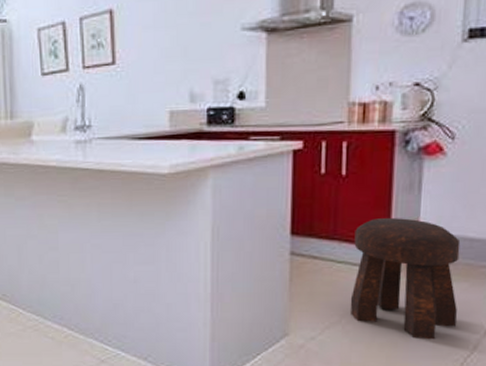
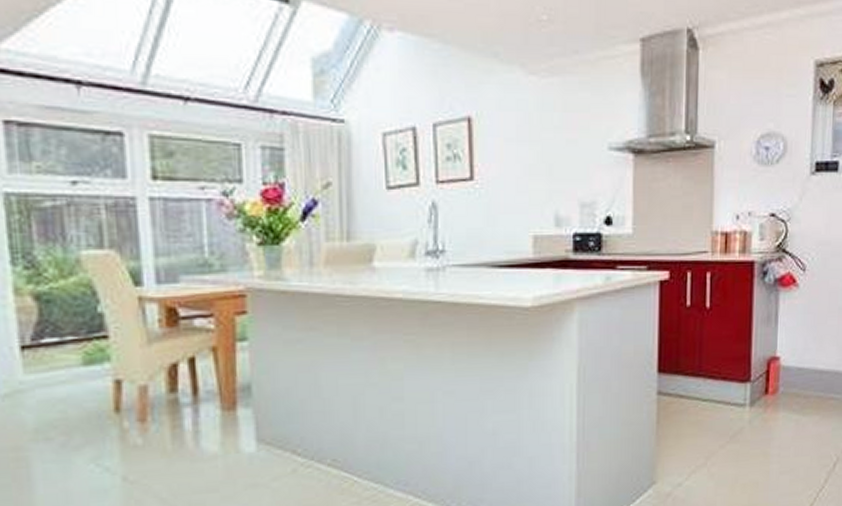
stool: present [350,218,461,340] -> none [714,351,812,477]

